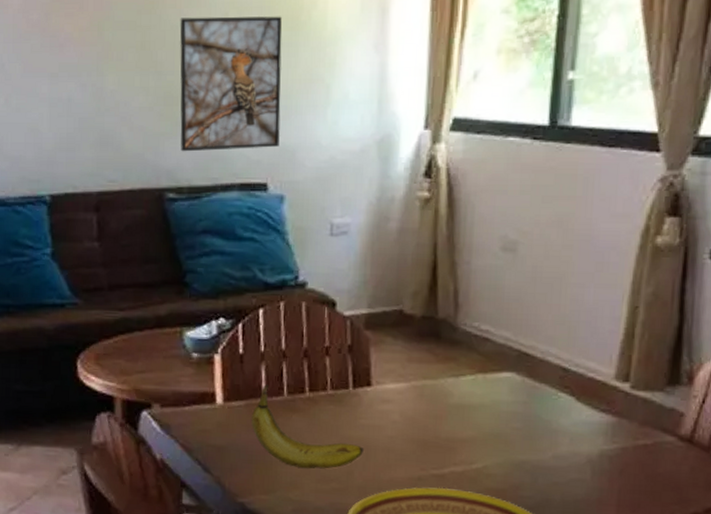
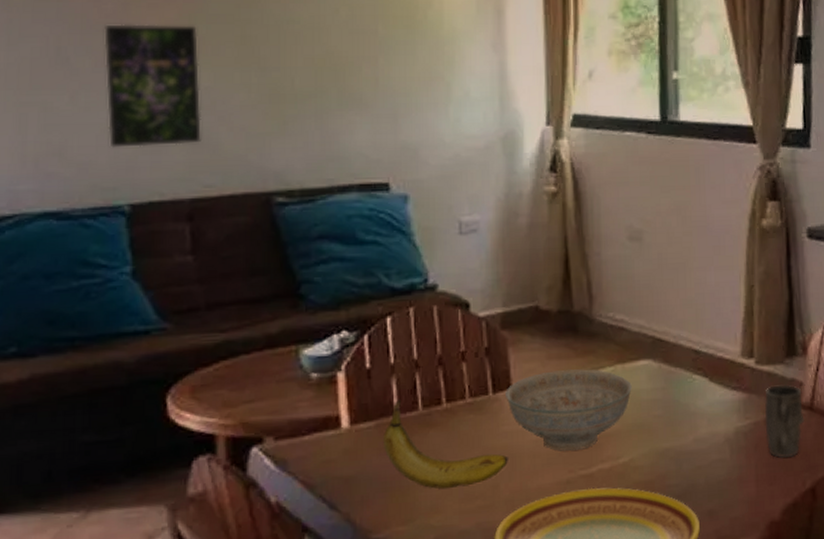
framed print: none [31,32,107,145] -> present [104,24,201,148]
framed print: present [180,16,282,152] -> none [285,13,400,152]
decorative bowl: none [365,373,492,451] -> present [505,369,632,451]
mug: none [633,413,682,488] -> present [764,385,805,459]

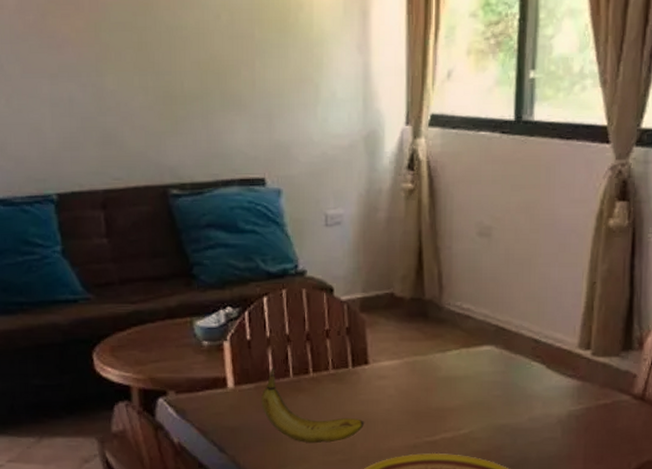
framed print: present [104,24,201,148] -> none [28,33,109,144]
decorative bowl: present [505,369,632,451] -> none [363,351,475,420]
mug: present [764,385,805,459] -> none [596,376,635,442]

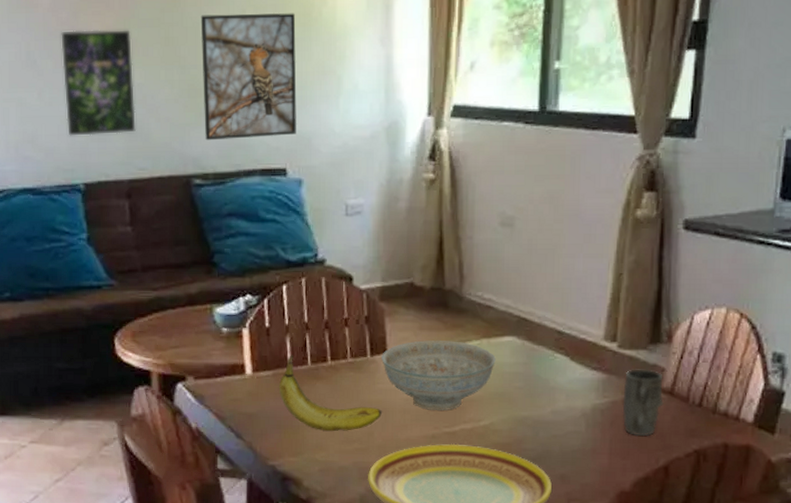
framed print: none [28,33,109,144] -> present [61,30,136,136]
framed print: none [174,18,274,150] -> present [200,13,297,141]
decorative bowl: none [363,351,475,420] -> present [382,340,496,410]
mug: none [596,376,635,442] -> present [622,369,664,437]

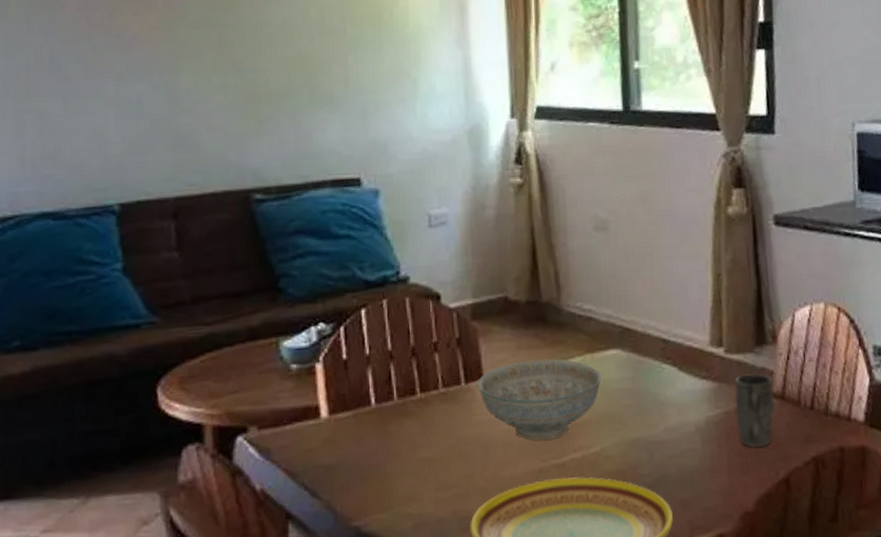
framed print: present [61,30,136,136] -> none [93,31,183,150]
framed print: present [200,13,297,141] -> none [259,14,370,151]
fruit: present [279,355,382,431] -> none [361,390,482,478]

